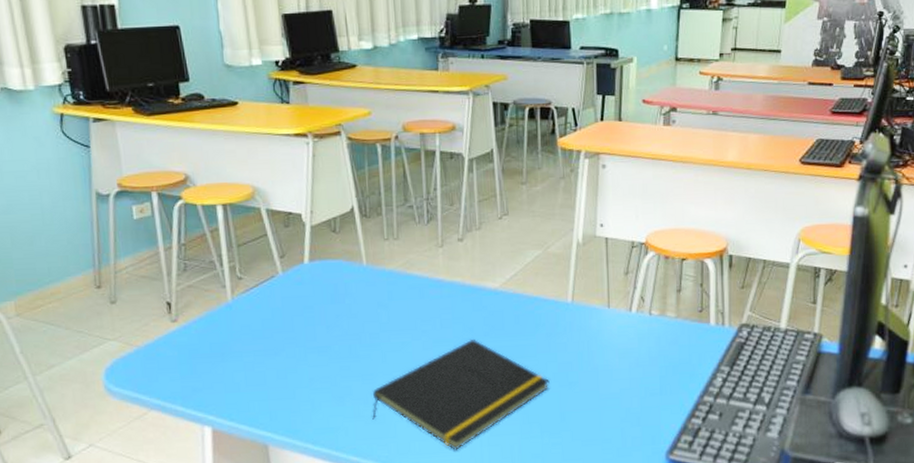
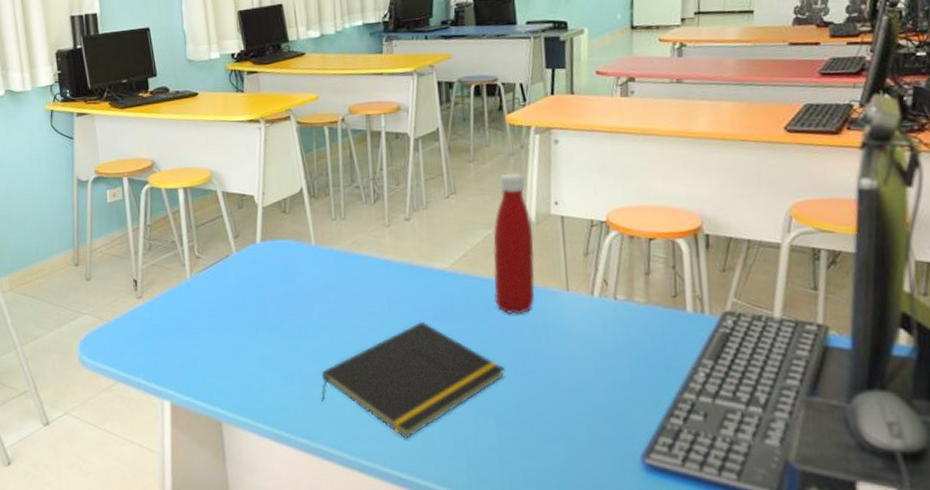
bottle: none [541,195,580,331] -> present [493,173,536,315]

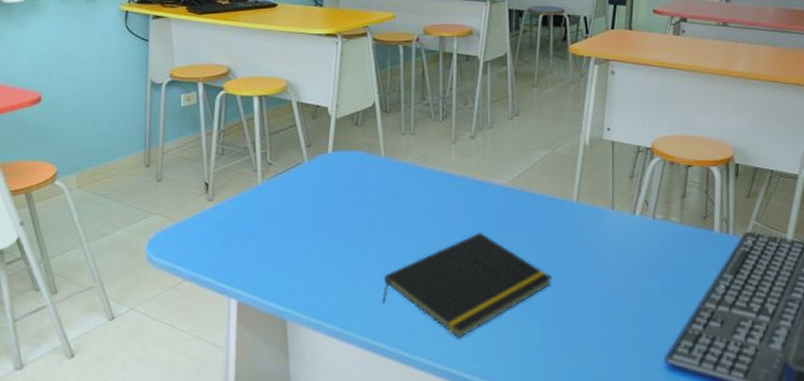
bottle: present [493,173,536,315] -> none [548,99,586,229]

